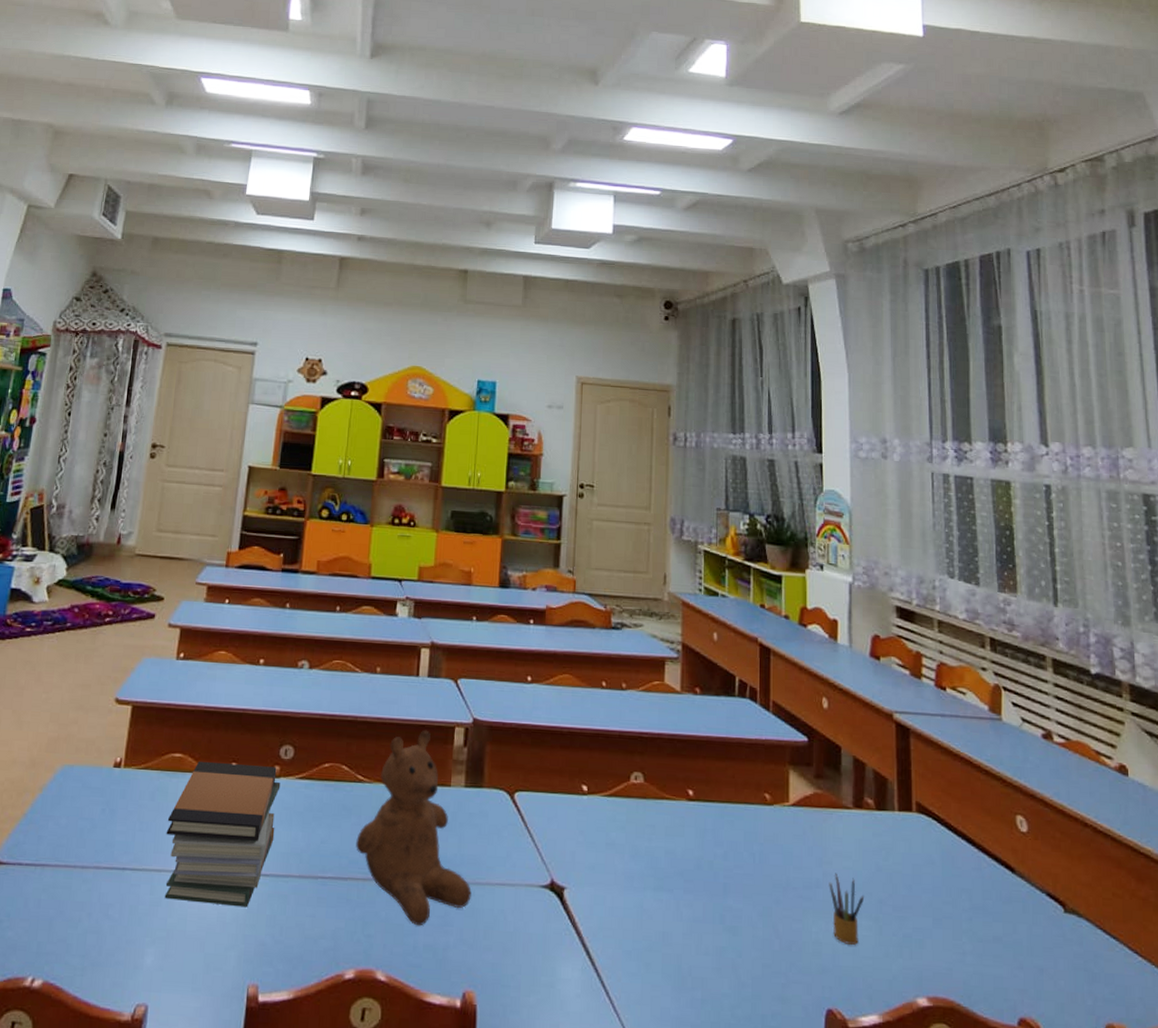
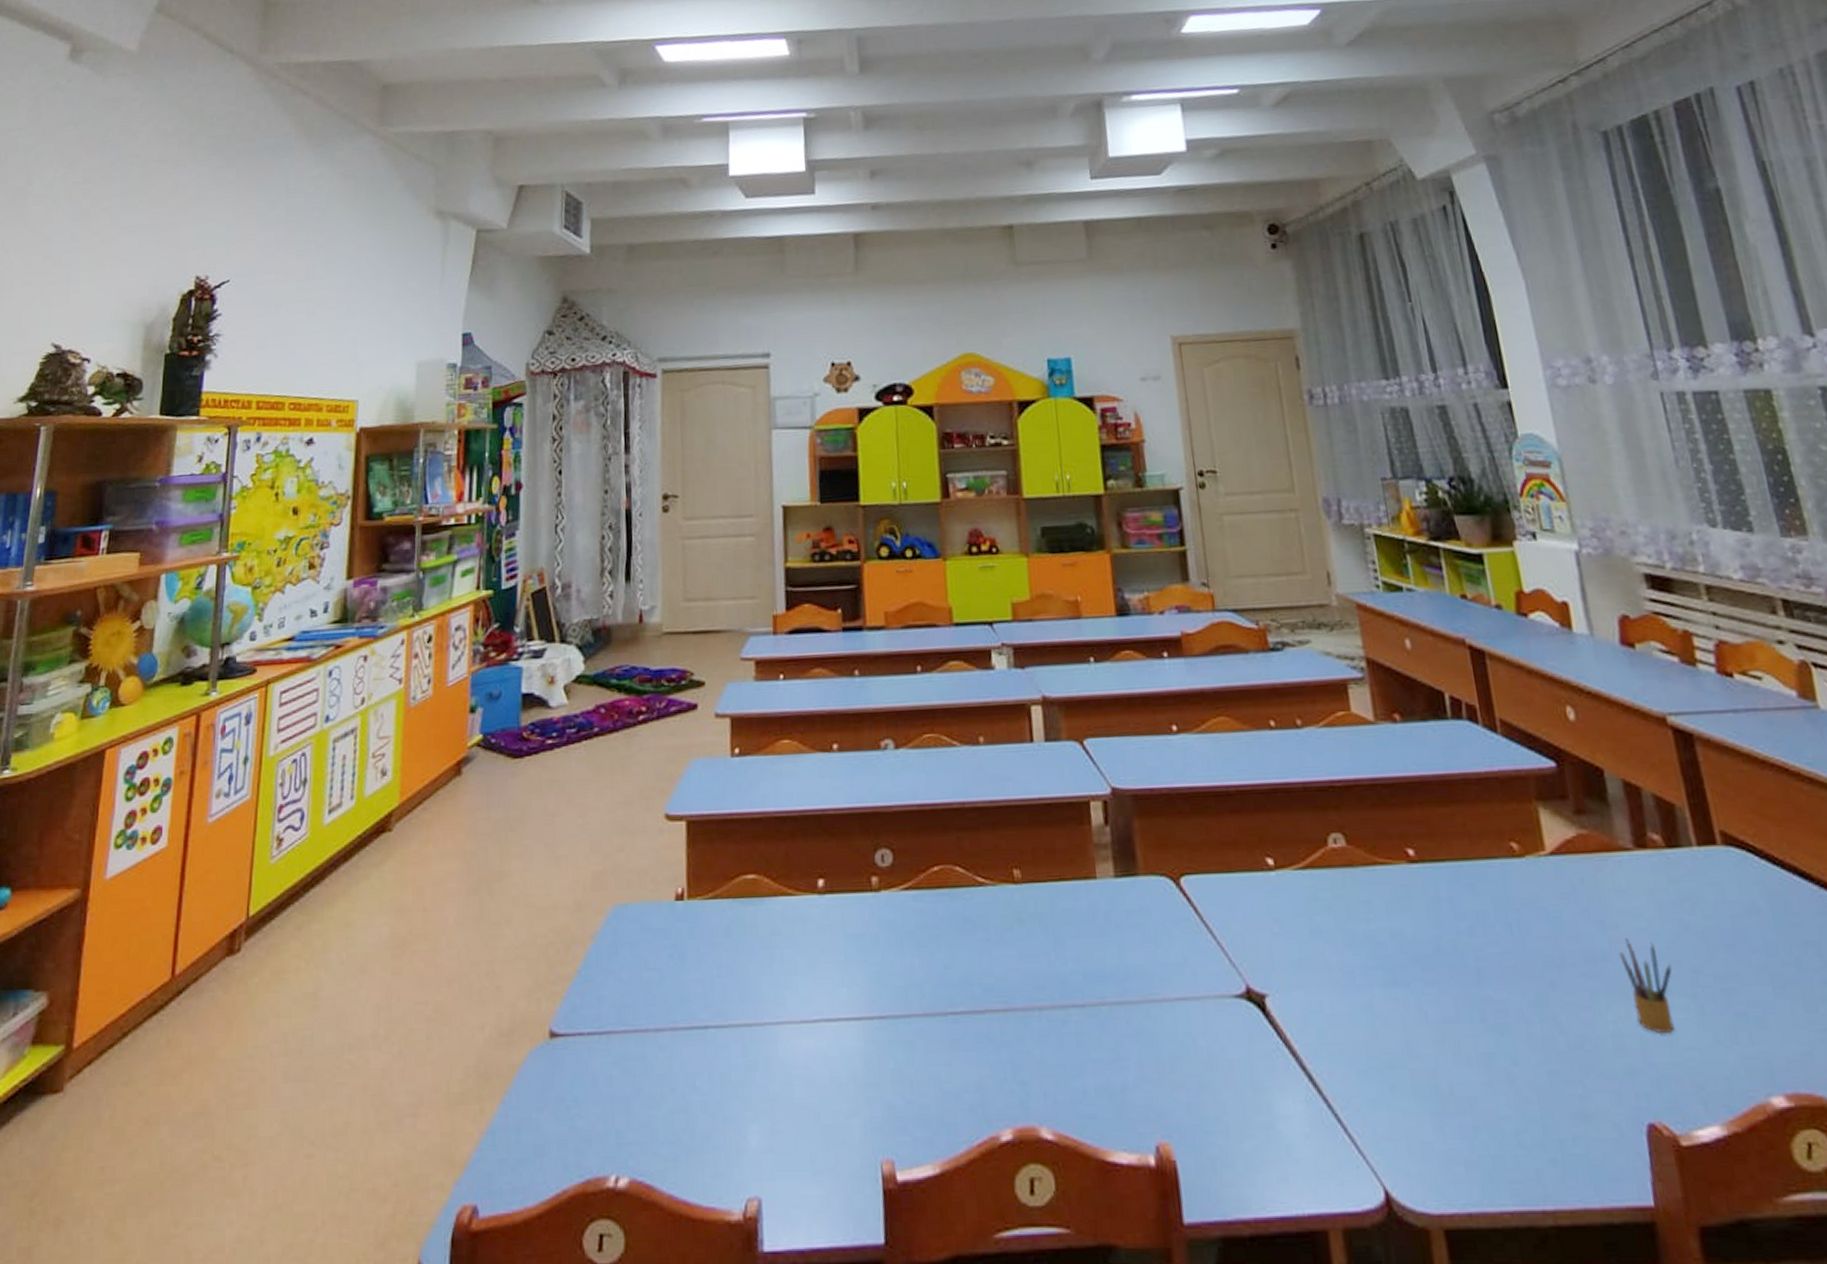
book stack: present [164,761,281,908] -> none [750,878,885,1062]
teddy bear: present [356,730,472,926] -> none [987,809,1146,1064]

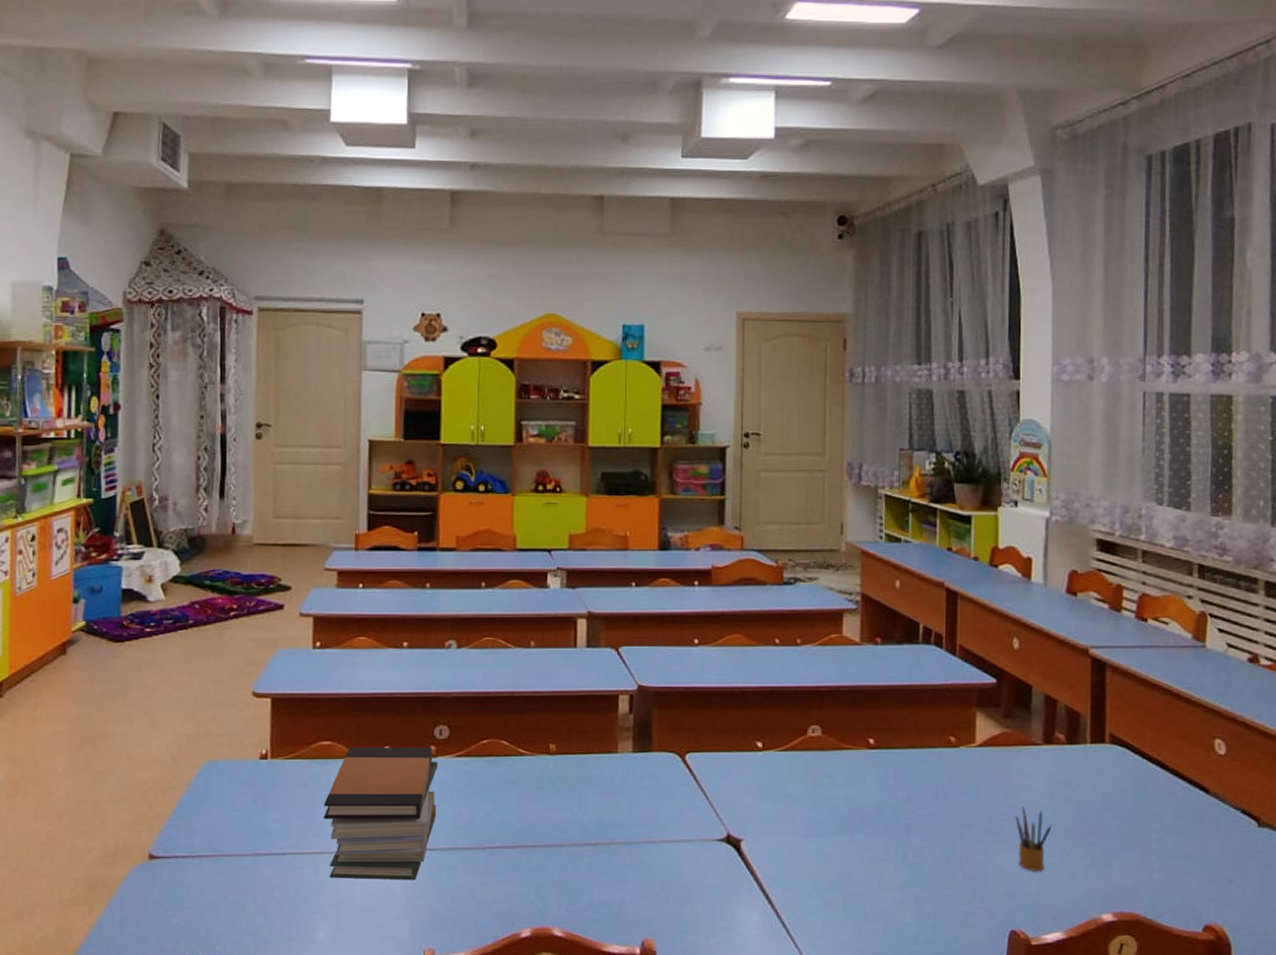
book stack: none [750,878,885,1062] -> present [323,746,438,881]

